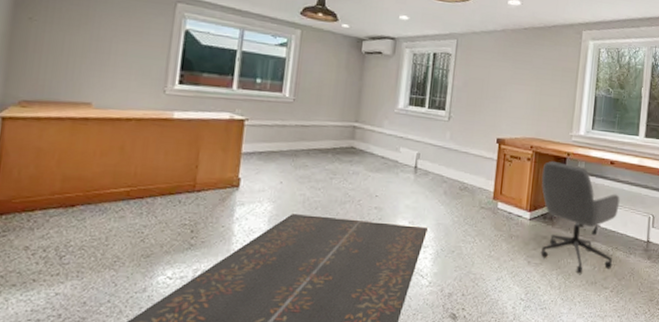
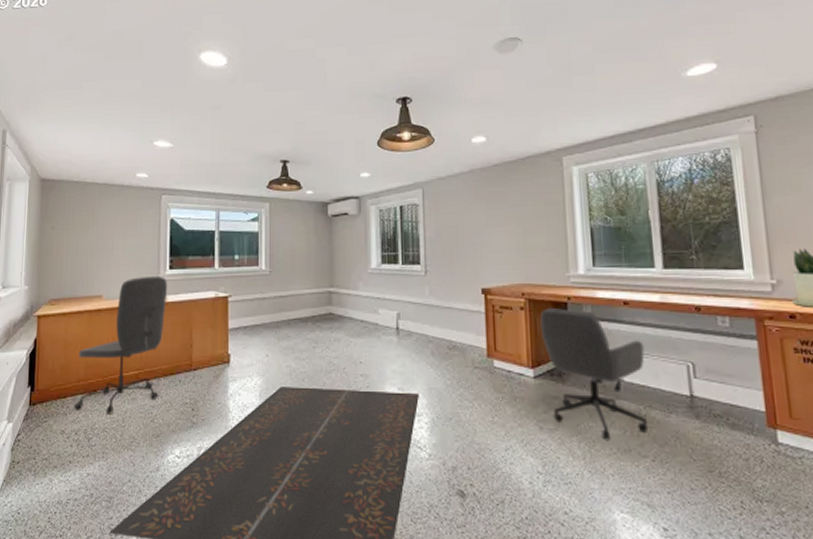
office chair: none [44,88,176,232] -> present [74,275,168,415]

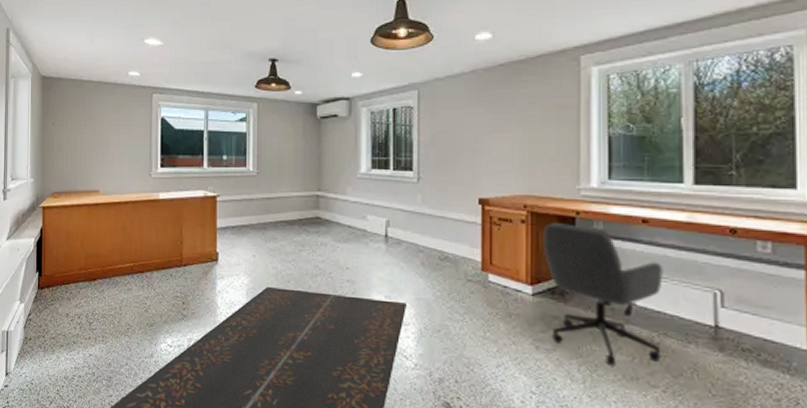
office chair: present [74,275,168,415] -> none [77,173,160,302]

